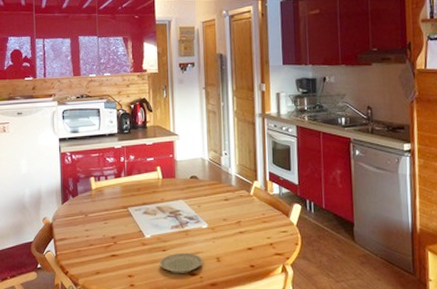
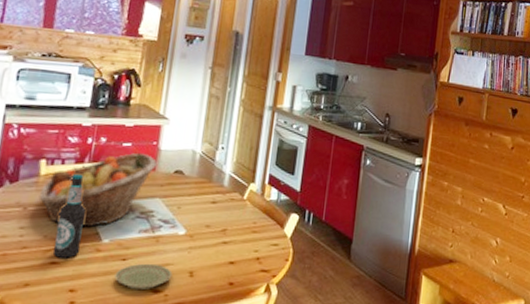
fruit basket: none [94,164,176,227] -> present [38,152,158,228]
bottle: none [110,186,131,252] -> present [52,173,85,258]

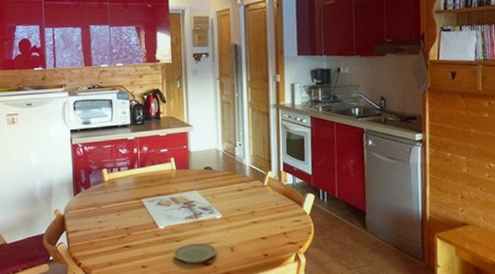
fruit basket: present [38,152,158,228] -> none [107,155,190,218]
bottle: present [52,173,85,258] -> none [123,177,144,243]

